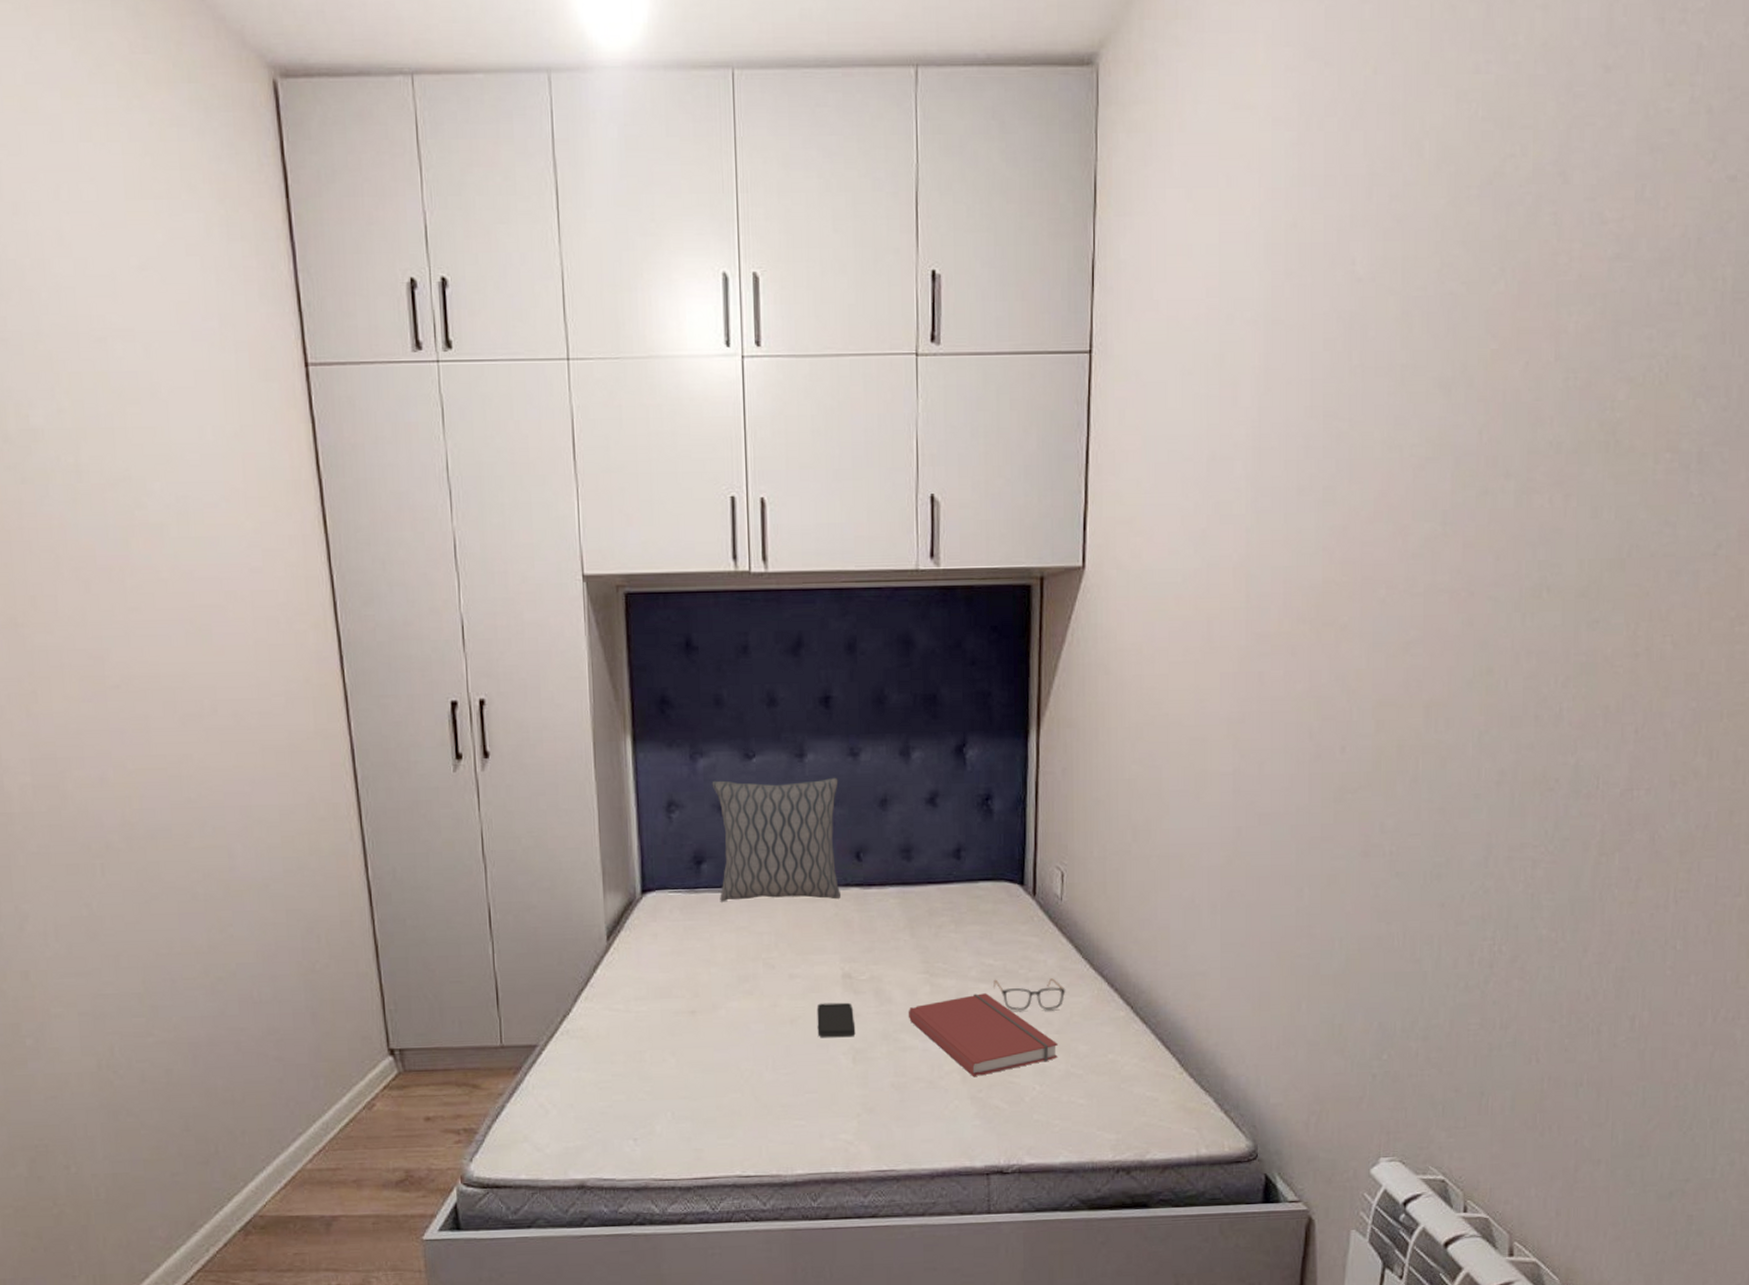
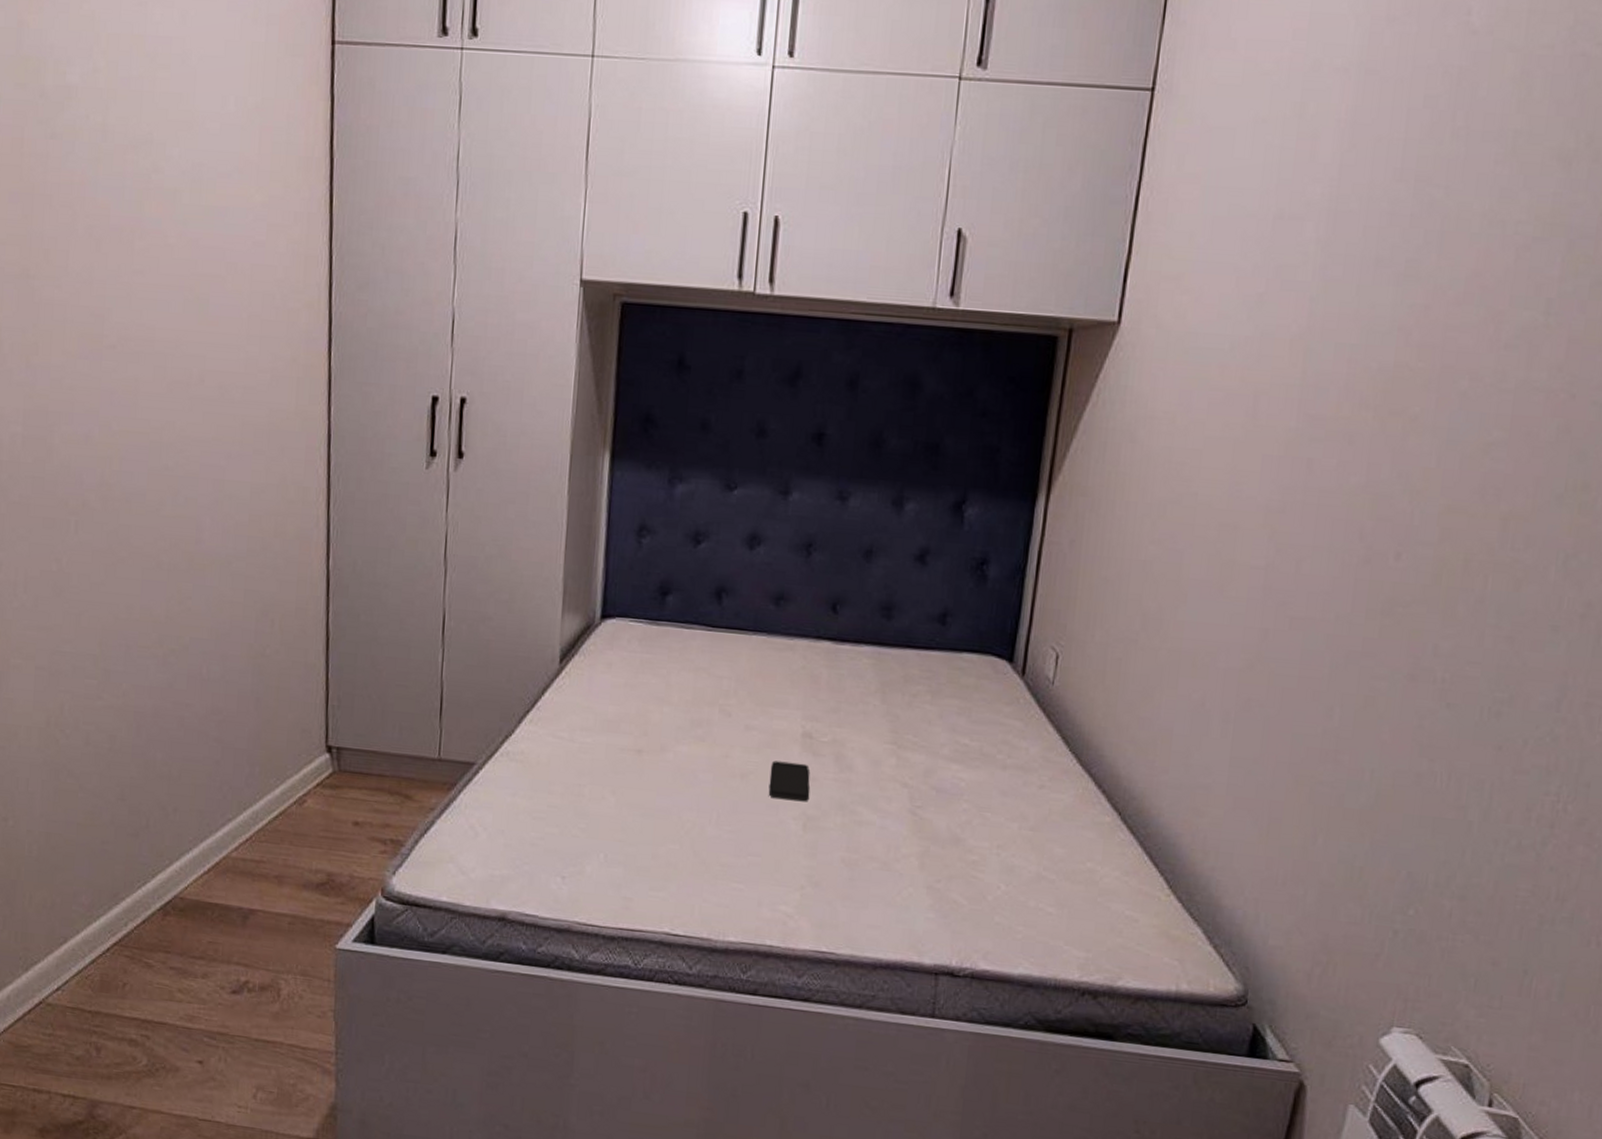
pillow: present [712,777,840,902] -> none [682,509,823,652]
book: present [908,993,1058,1077] -> none [868,774,1031,866]
eyeglasses: present [992,978,1066,1011] -> none [965,761,1047,804]

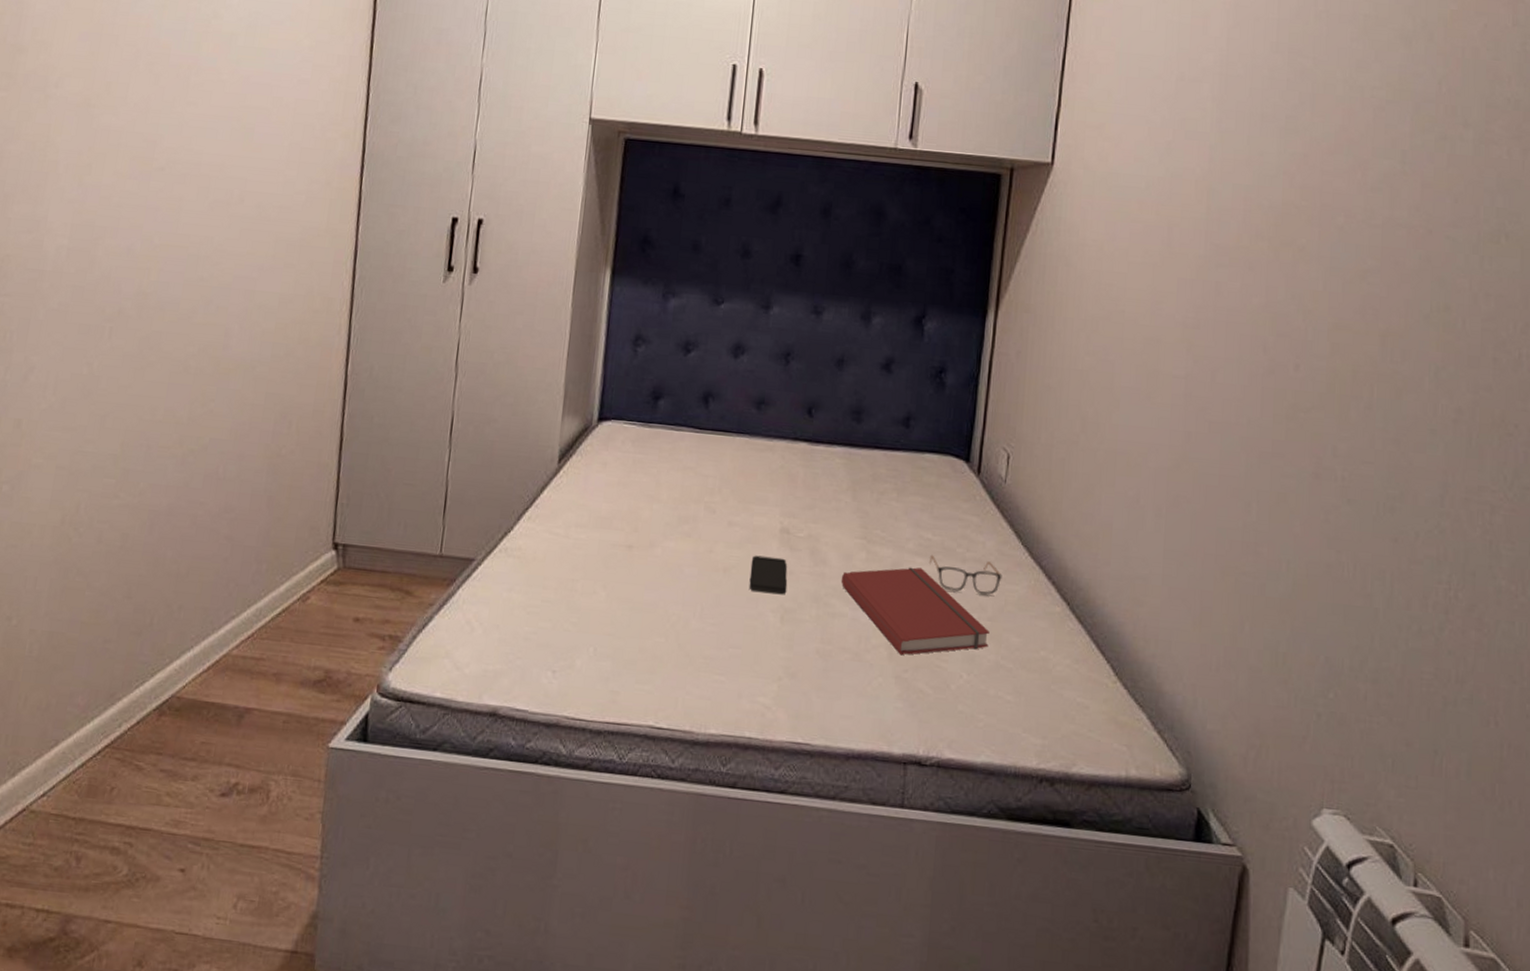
book: none [868,774,1031,866] -> present [840,567,990,656]
eyeglasses: none [965,761,1047,804] -> present [928,555,1002,595]

